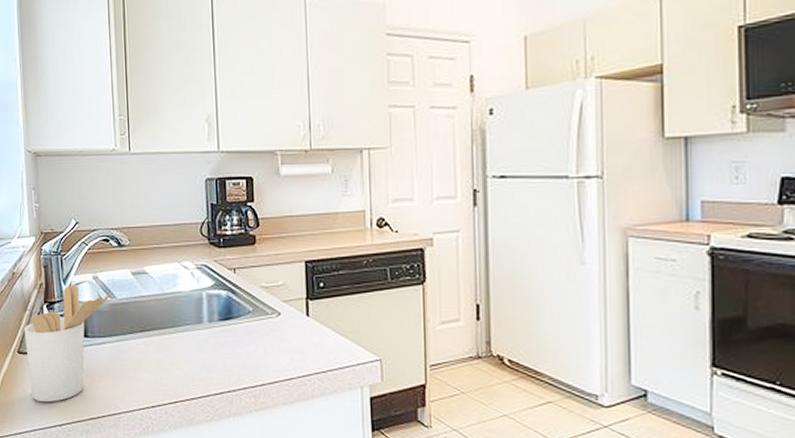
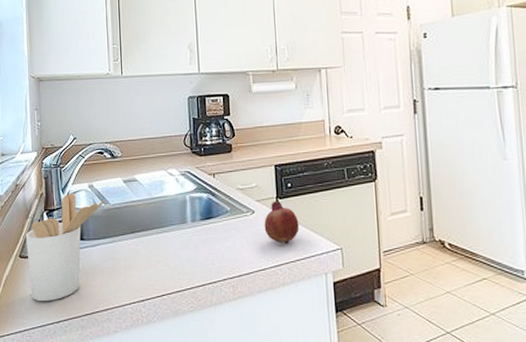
fruit: none [291,302,332,351] -> present [264,201,300,244]

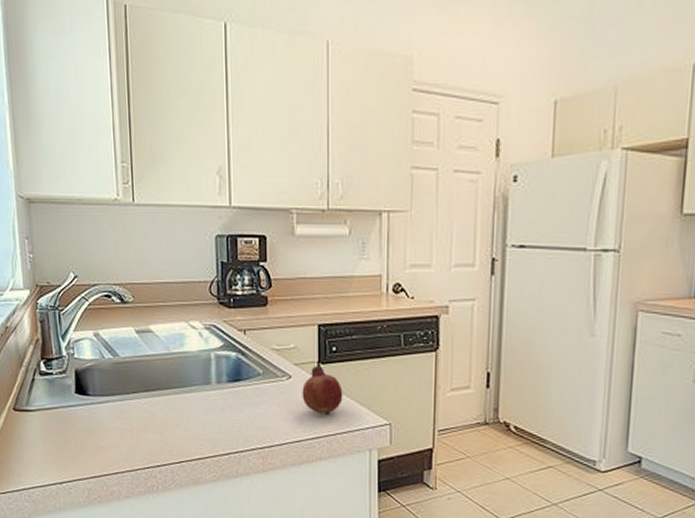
utensil holder: present [25,192,106,302] -> none [19,340,115,461]

